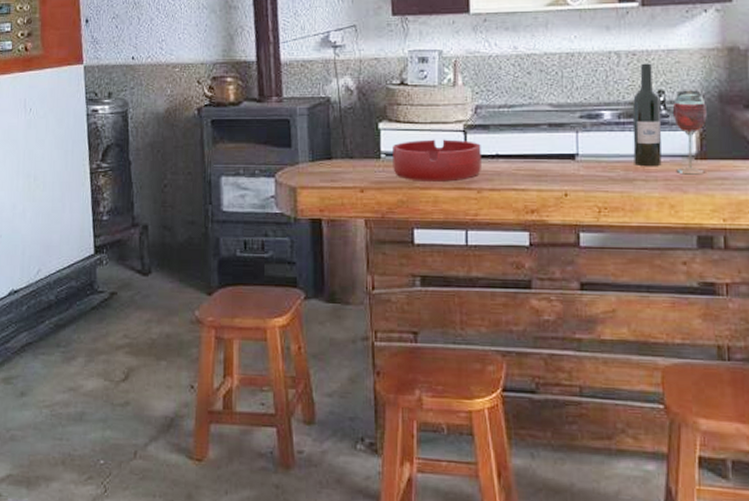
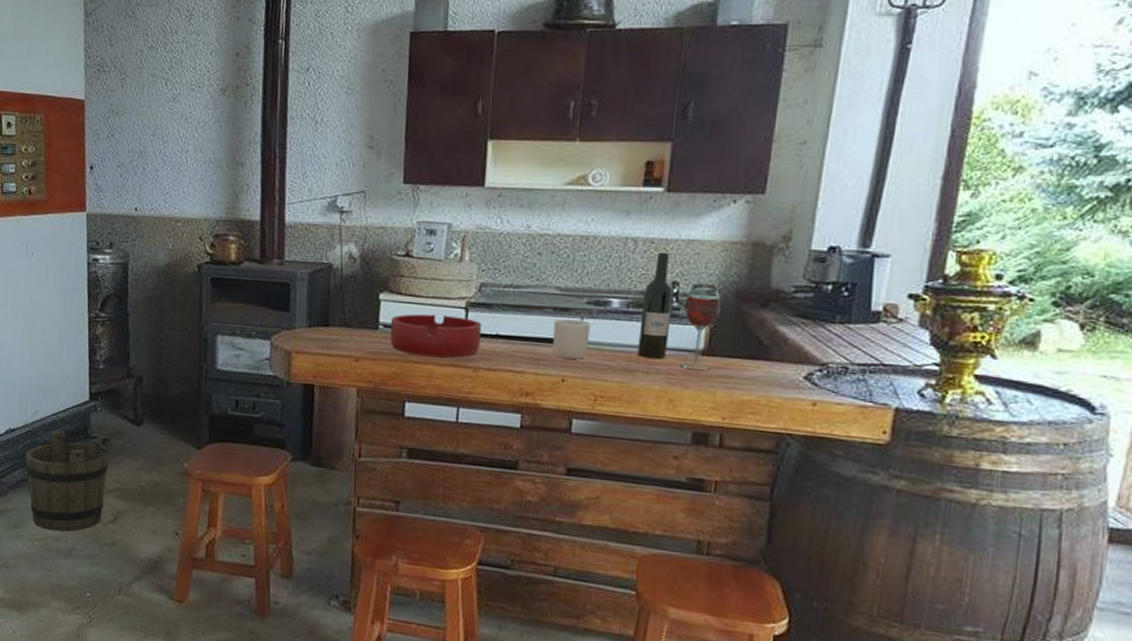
bucket: none [29,288,117,396] -> present [25,430,109,532]
mug: none [550,135,586,173] -> present [552,319,591,359]

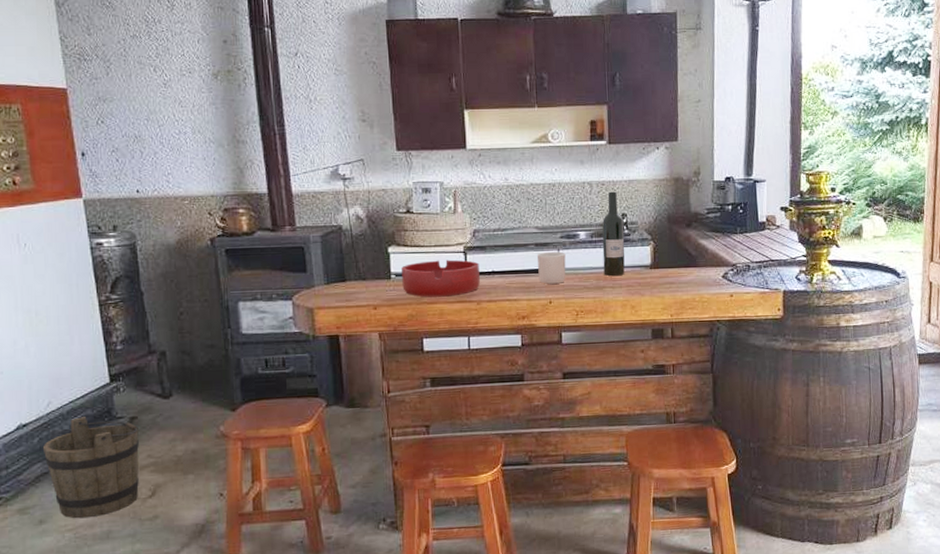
wineglass: present [680,283,722,371] -> none [632,213,659,281]

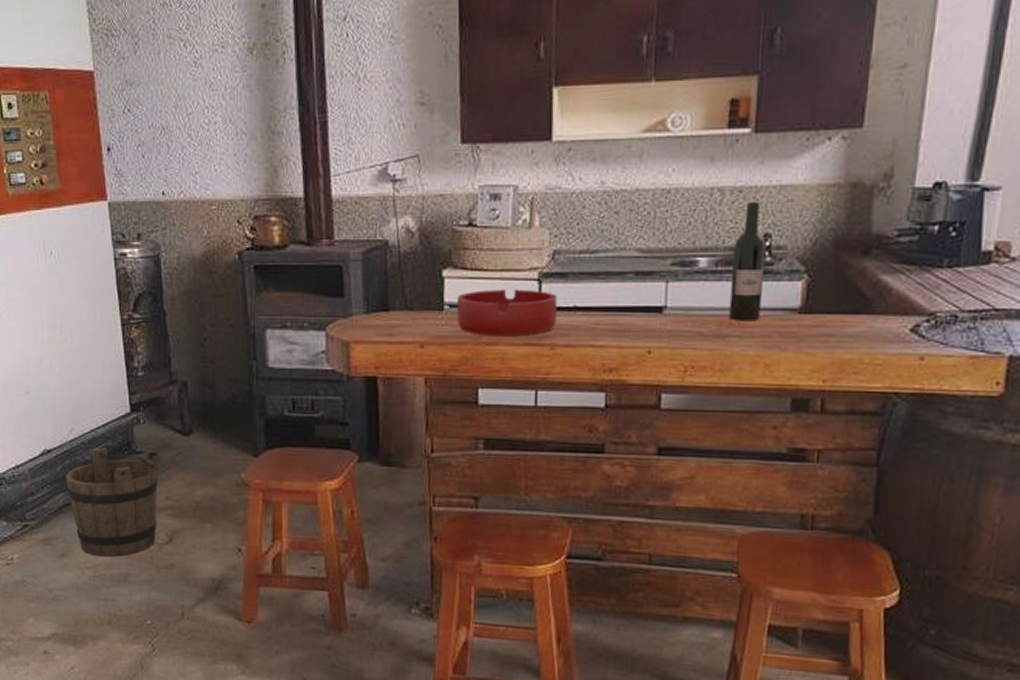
mug: present [536,252,566,284] -> none [635,284,676,328]

